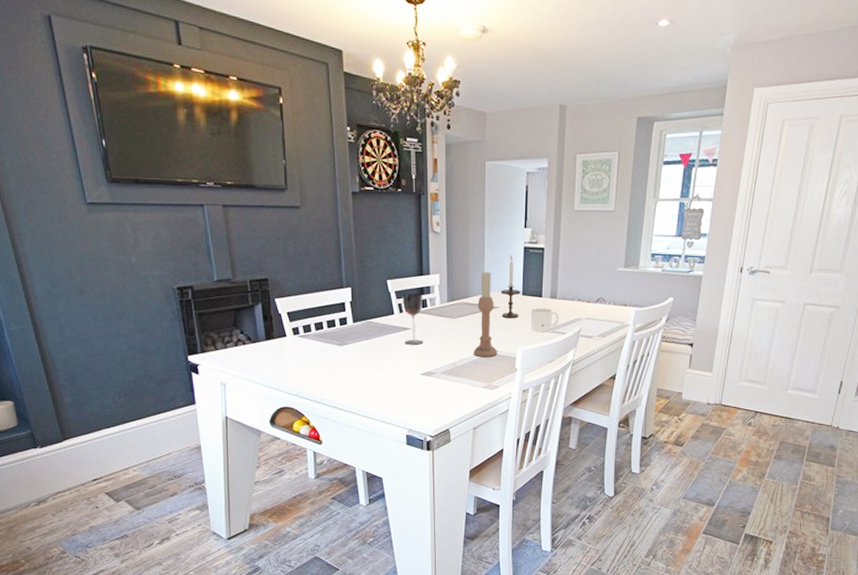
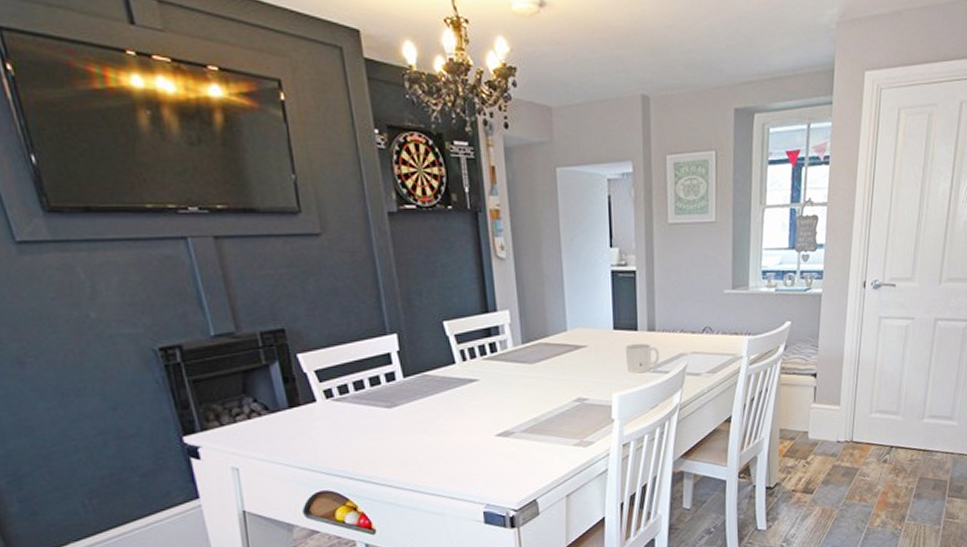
wineglass: present [402,294,424,345] -> none [464,336,496,400]
candlestick: present [473,271,498,358] -> none [559,303,590,409]
candlestick: present [500,254,521,319] -> none [587,281,612,359]

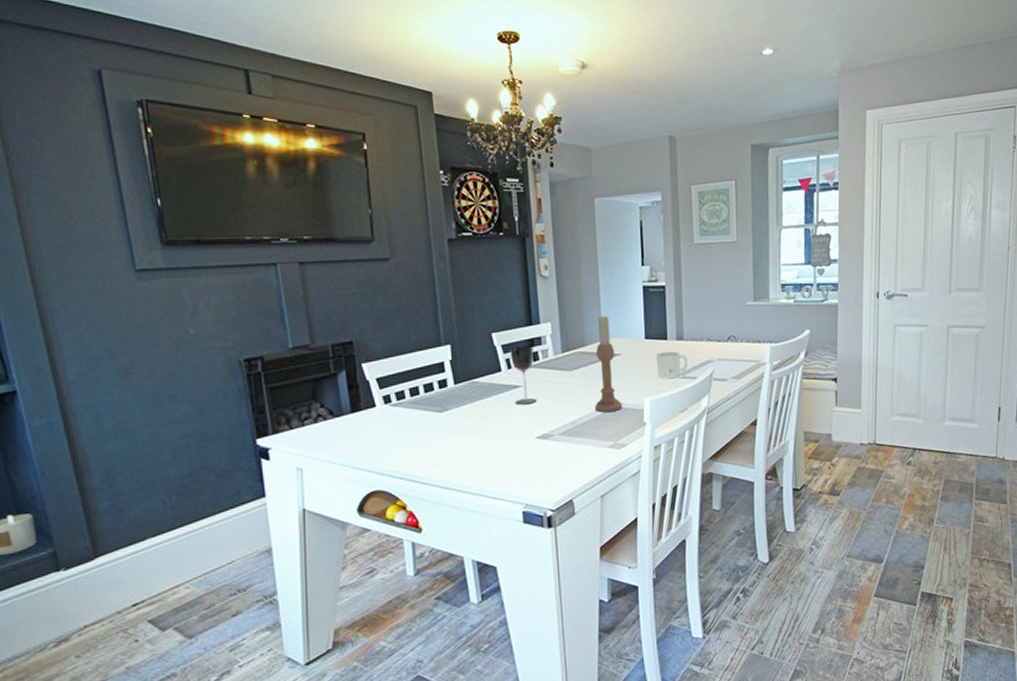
wineglass: none [464,336,496,400] -> present [510,346,537,405]
candlestick: none [559,303,590,409] -> present [594,315,623,413]

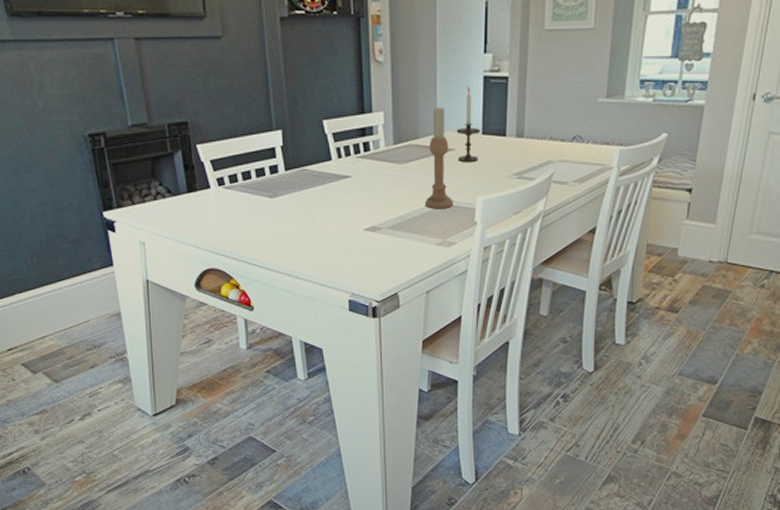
wineglass: present [510,346,537,405] -> none [340,136,367,195]
candlestick: none [621,295,644,367] -> present [456,86,481,163]
mug: present [657,352,688,379] -> none [493,150,526,178]

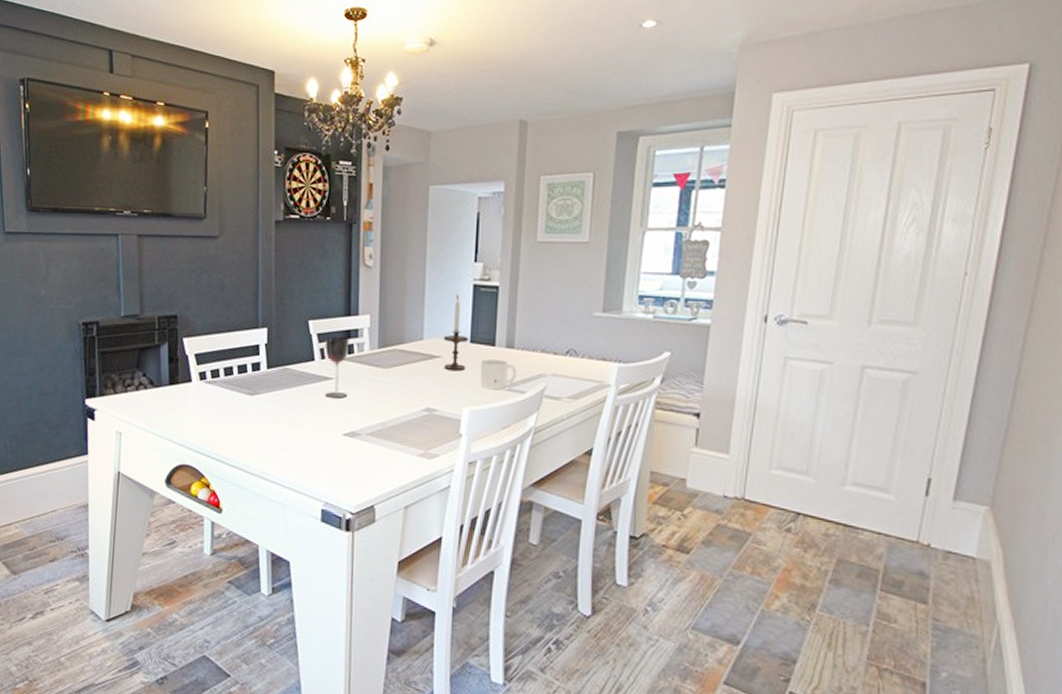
wineglass: none [340,136,367,195] -> present [325,337,349,399]
candlestick: present [424,106,454,210] -> none [407,312,438,419]
mug: none [493,150,526,178] -> present [480,359,516,390]

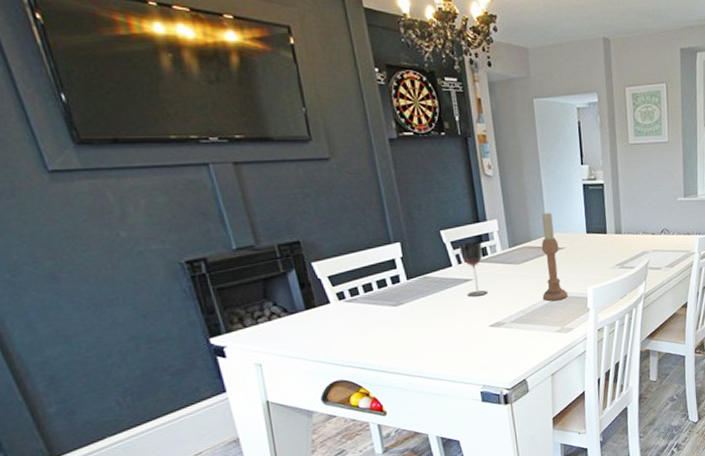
candlestick: none [407,312,438,419] -> present [541,212,568,301]
candlestick: present [443,293,469,372] -> none [564,193,586,259]
mug: present [480,359,516,390] -> none [597,244,626,270]

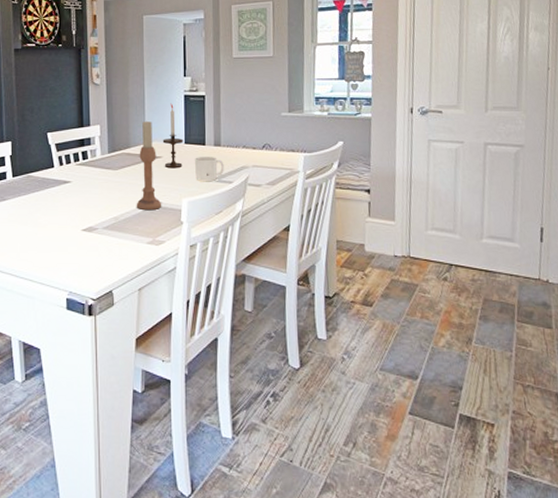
wineglass: present [459,242,488,297] -> none [62,146,84,199]
candlestick: none [564,193,586,259] -> present [162,103,183,169]
mug: none [597,244,626,270] -> present [195,157,224,182]

